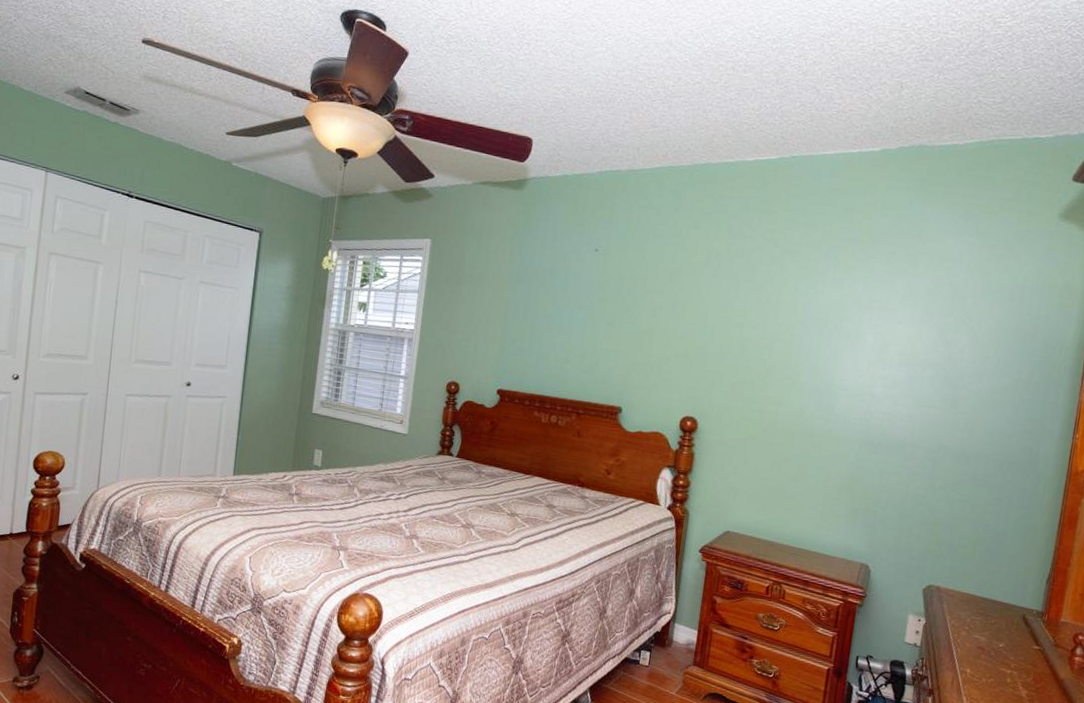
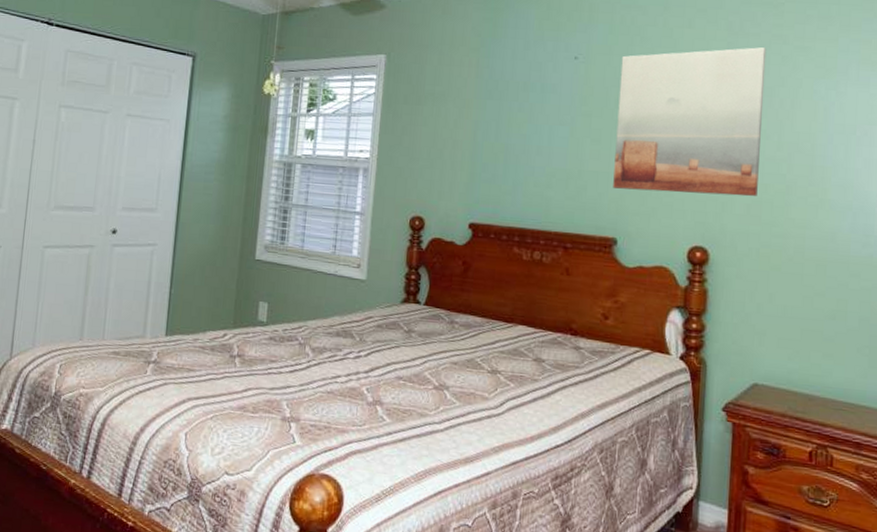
wall art: none [621,248,760,377] -> present [613,47,767,197]

